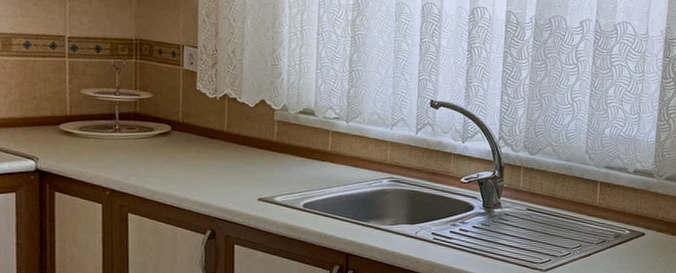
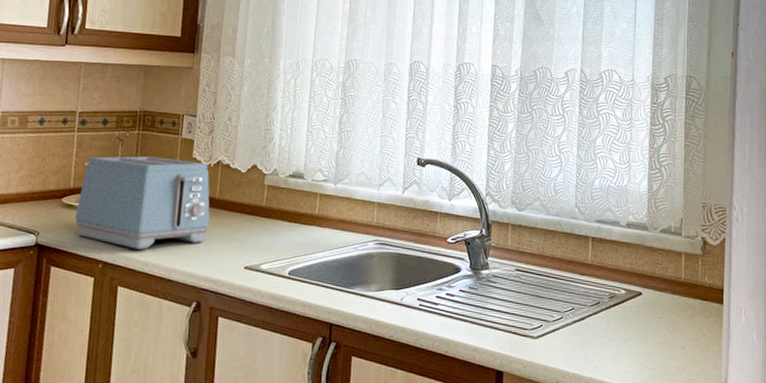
toaster: none [75,84,220,179] -> present [74,156,210,250]

